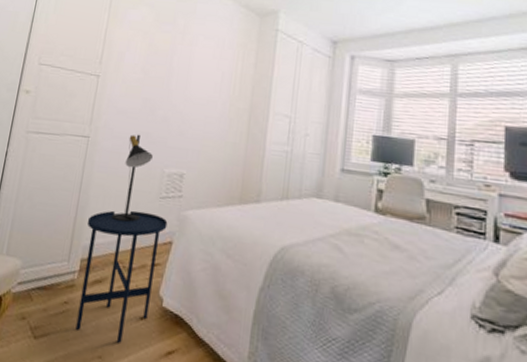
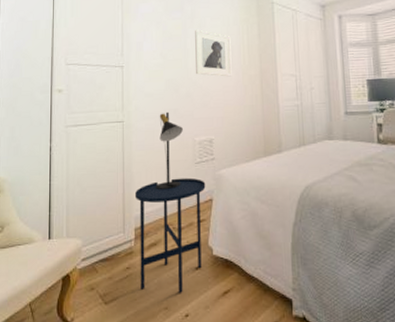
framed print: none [178,47,223,106] -> present [195,29,232,77]

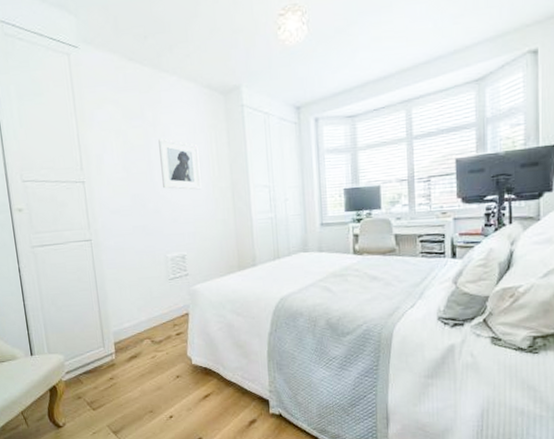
side table: present [134,177,206,293] -> none [110,293,182,398]
table lamp: present [155,111,183,190] -> none [128,228,157,307]

